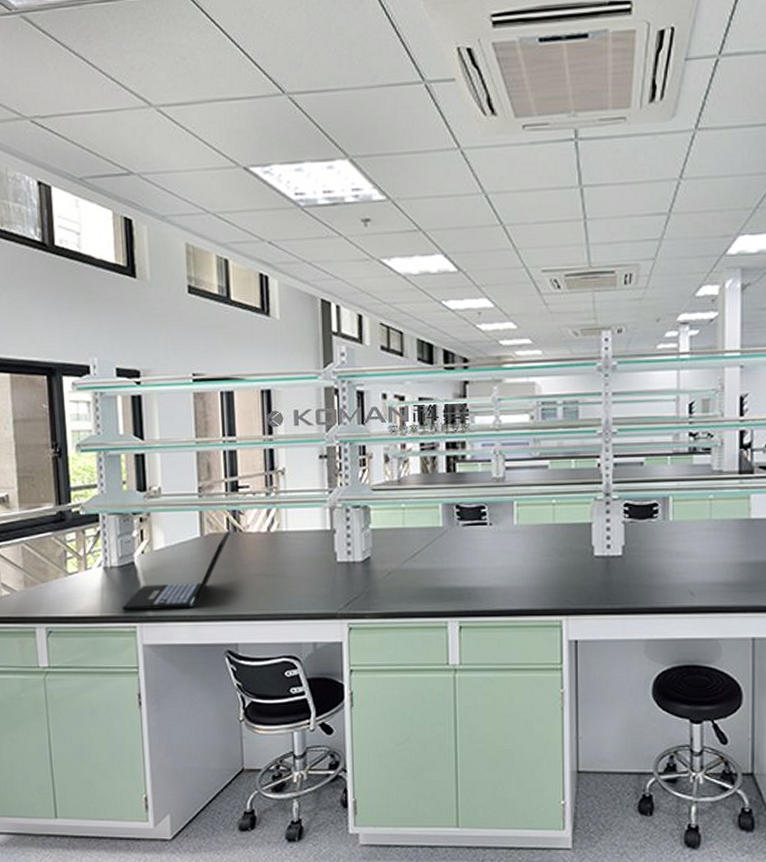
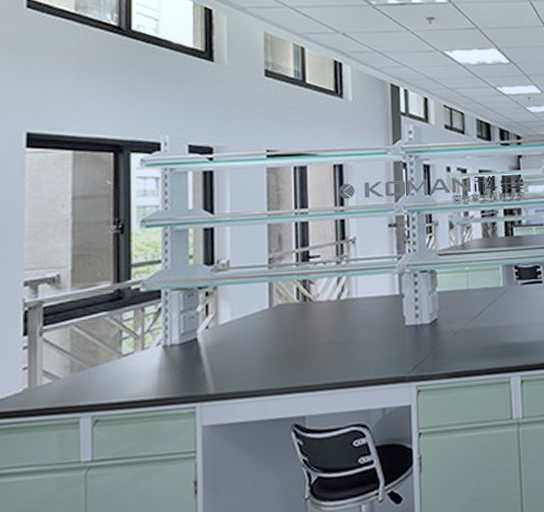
laptop: present [122,530,231,611] -> none [181,299,301,391]

